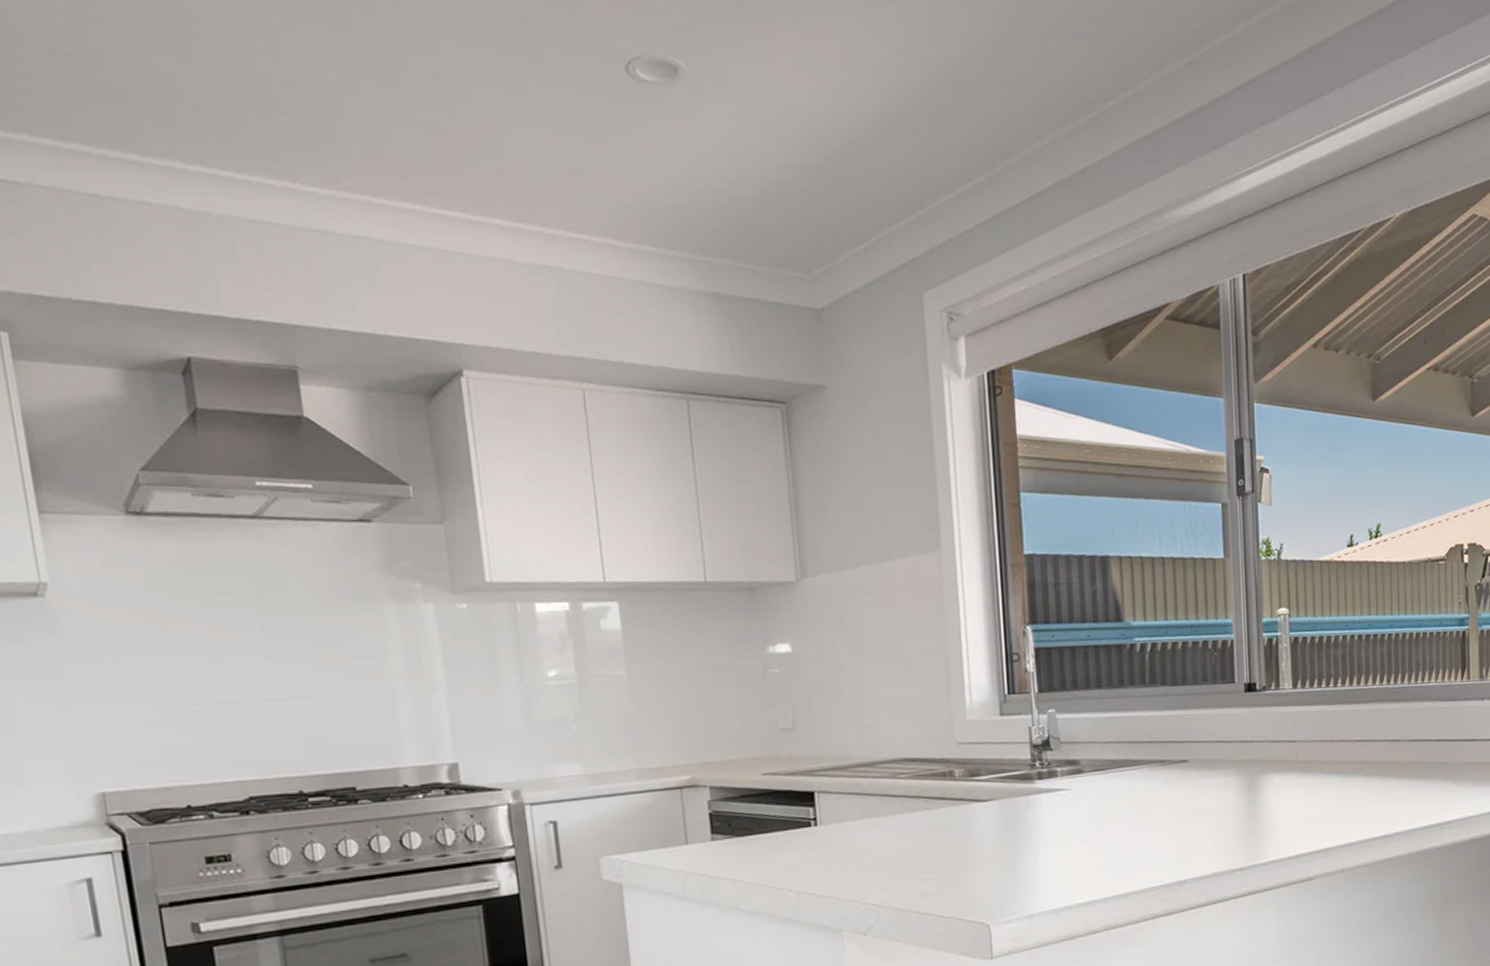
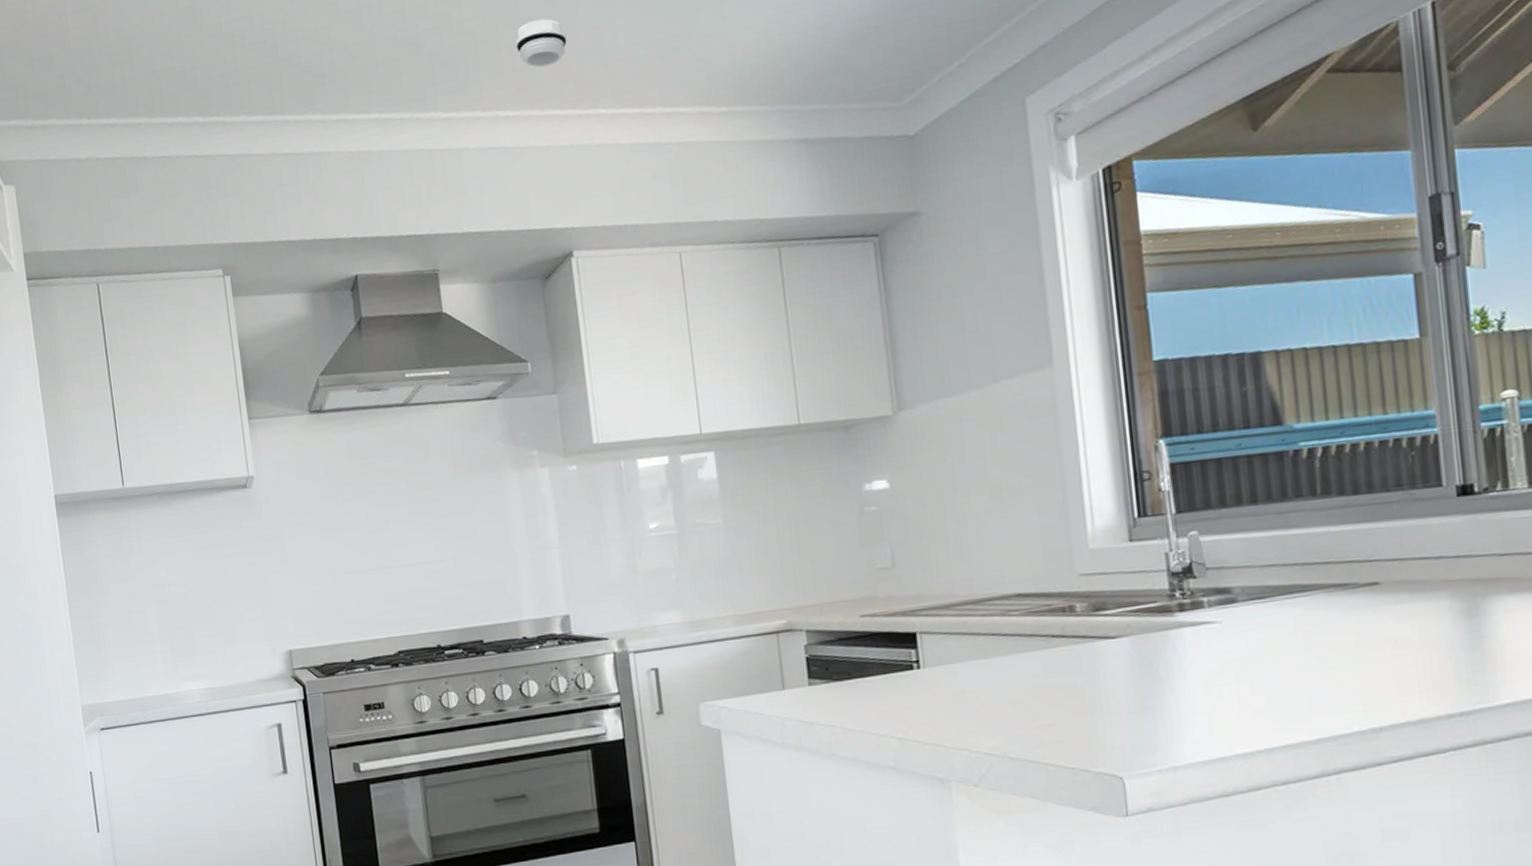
smoke detector: none [394,102,456,158] -> present [516,18,567,68]

